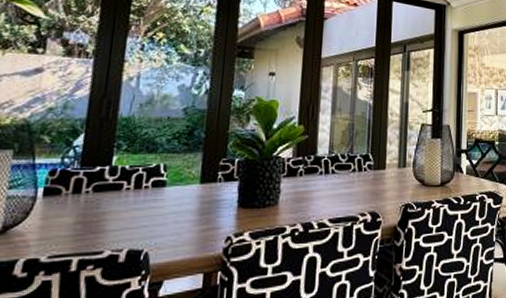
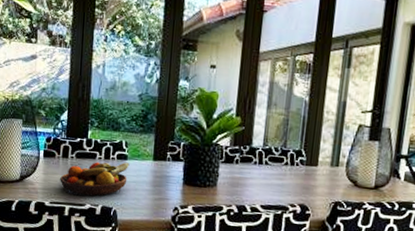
fruit bowl: none [66,191,169,242] -> present [60,162,130,197]

